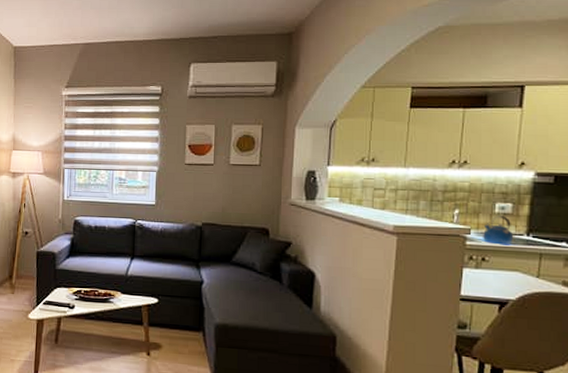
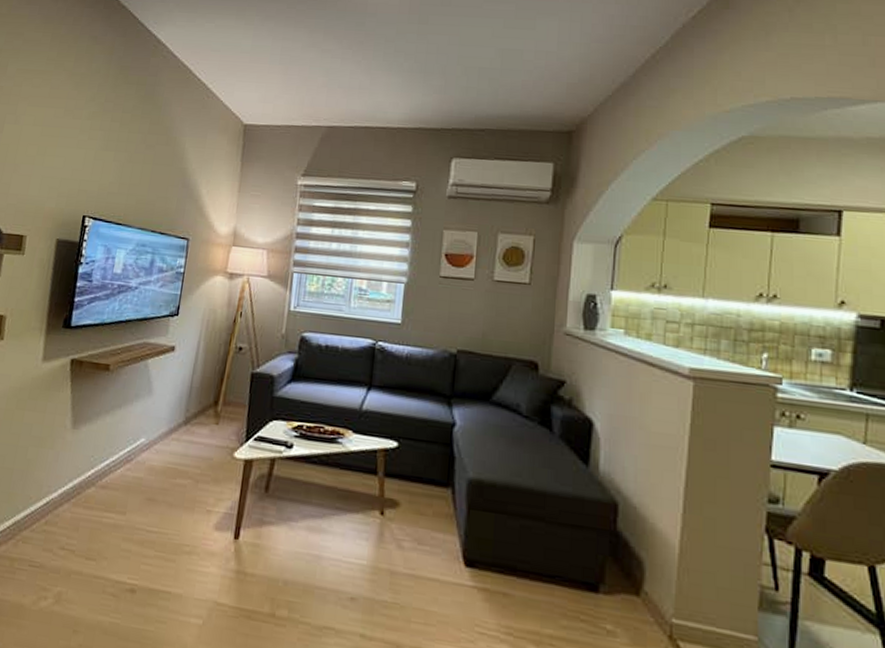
kettle: present [483,215,514,245] -> none [797,364,835,402]

